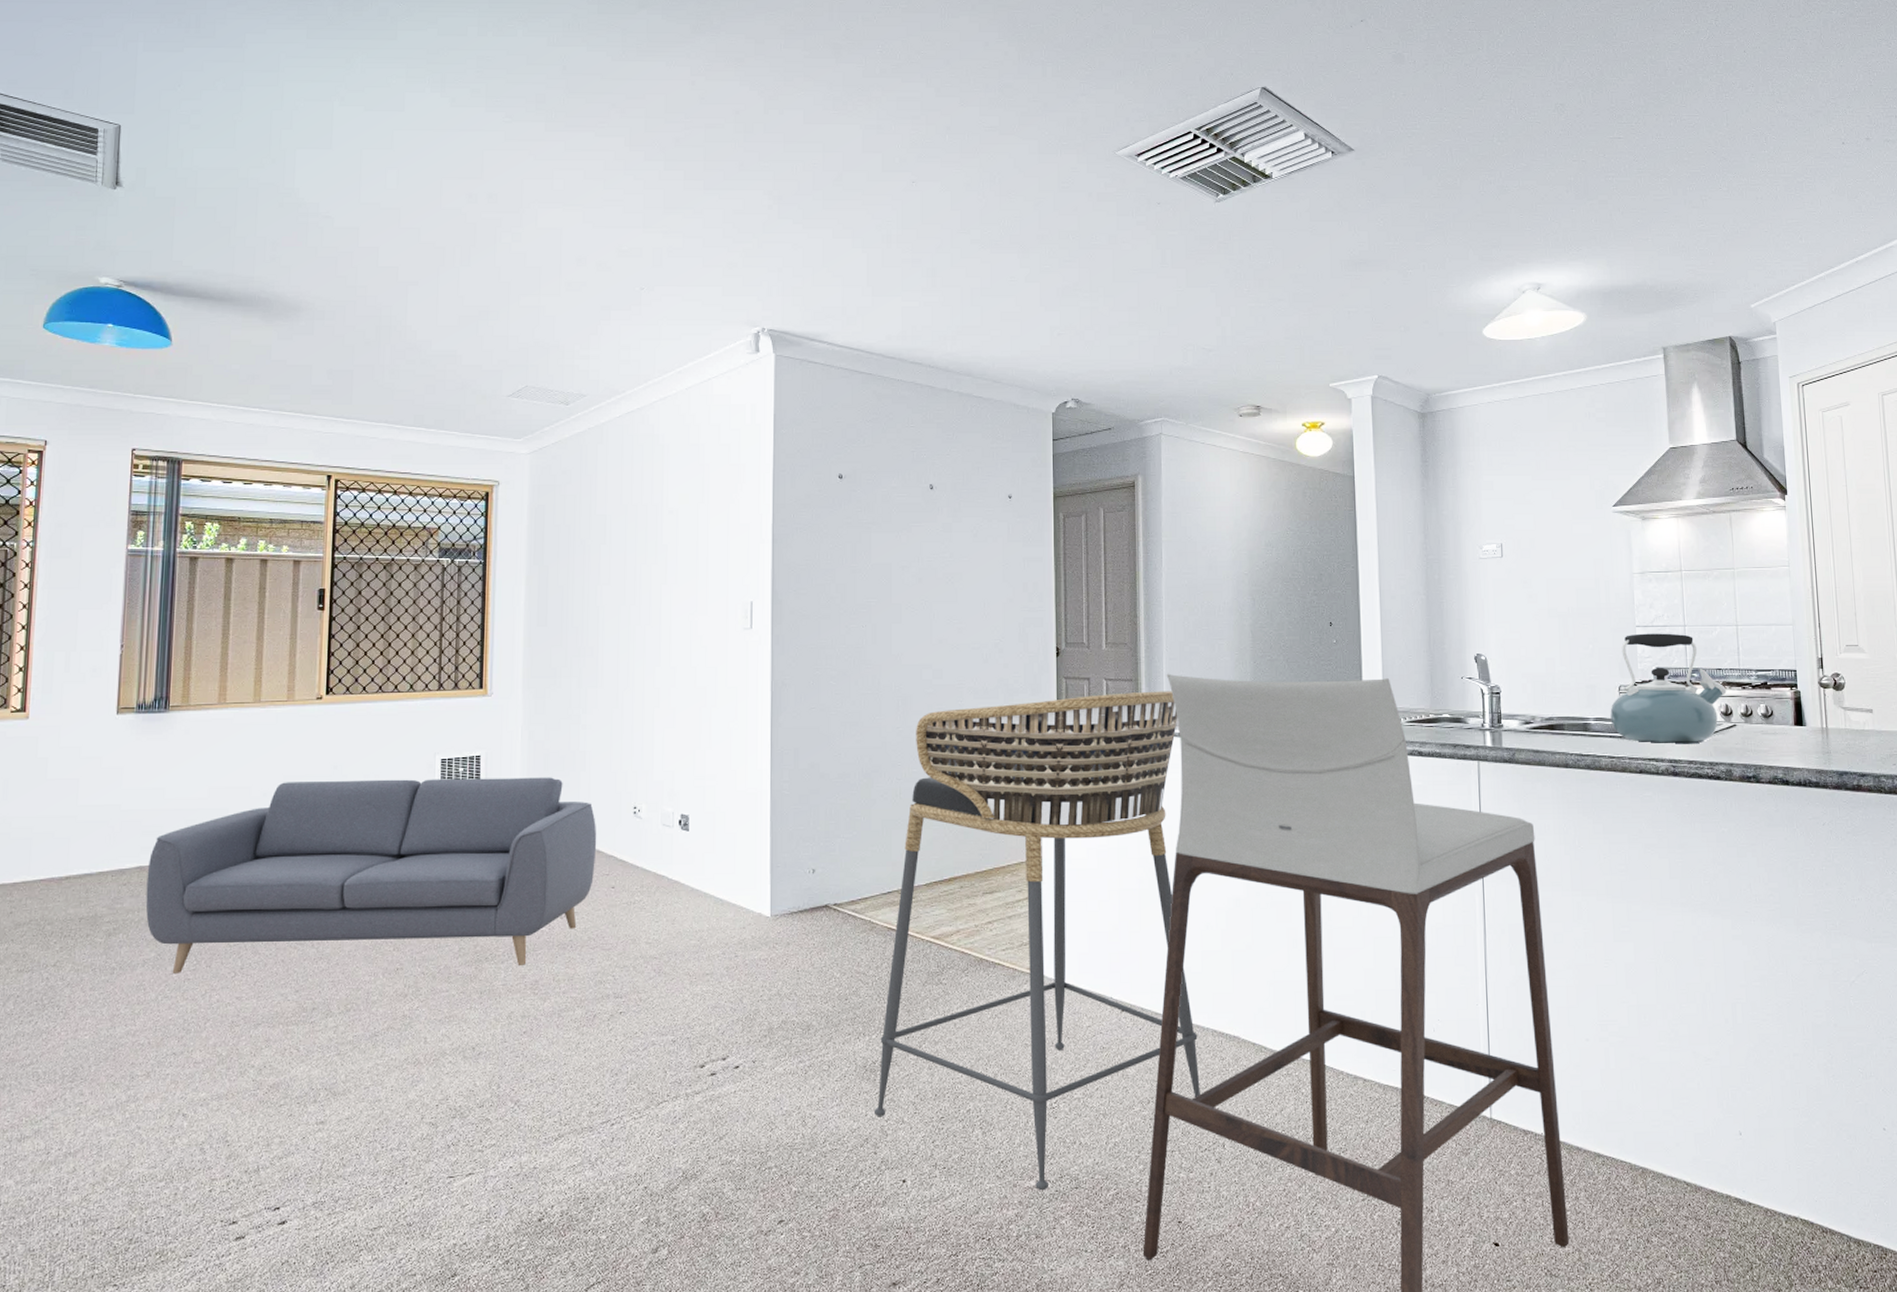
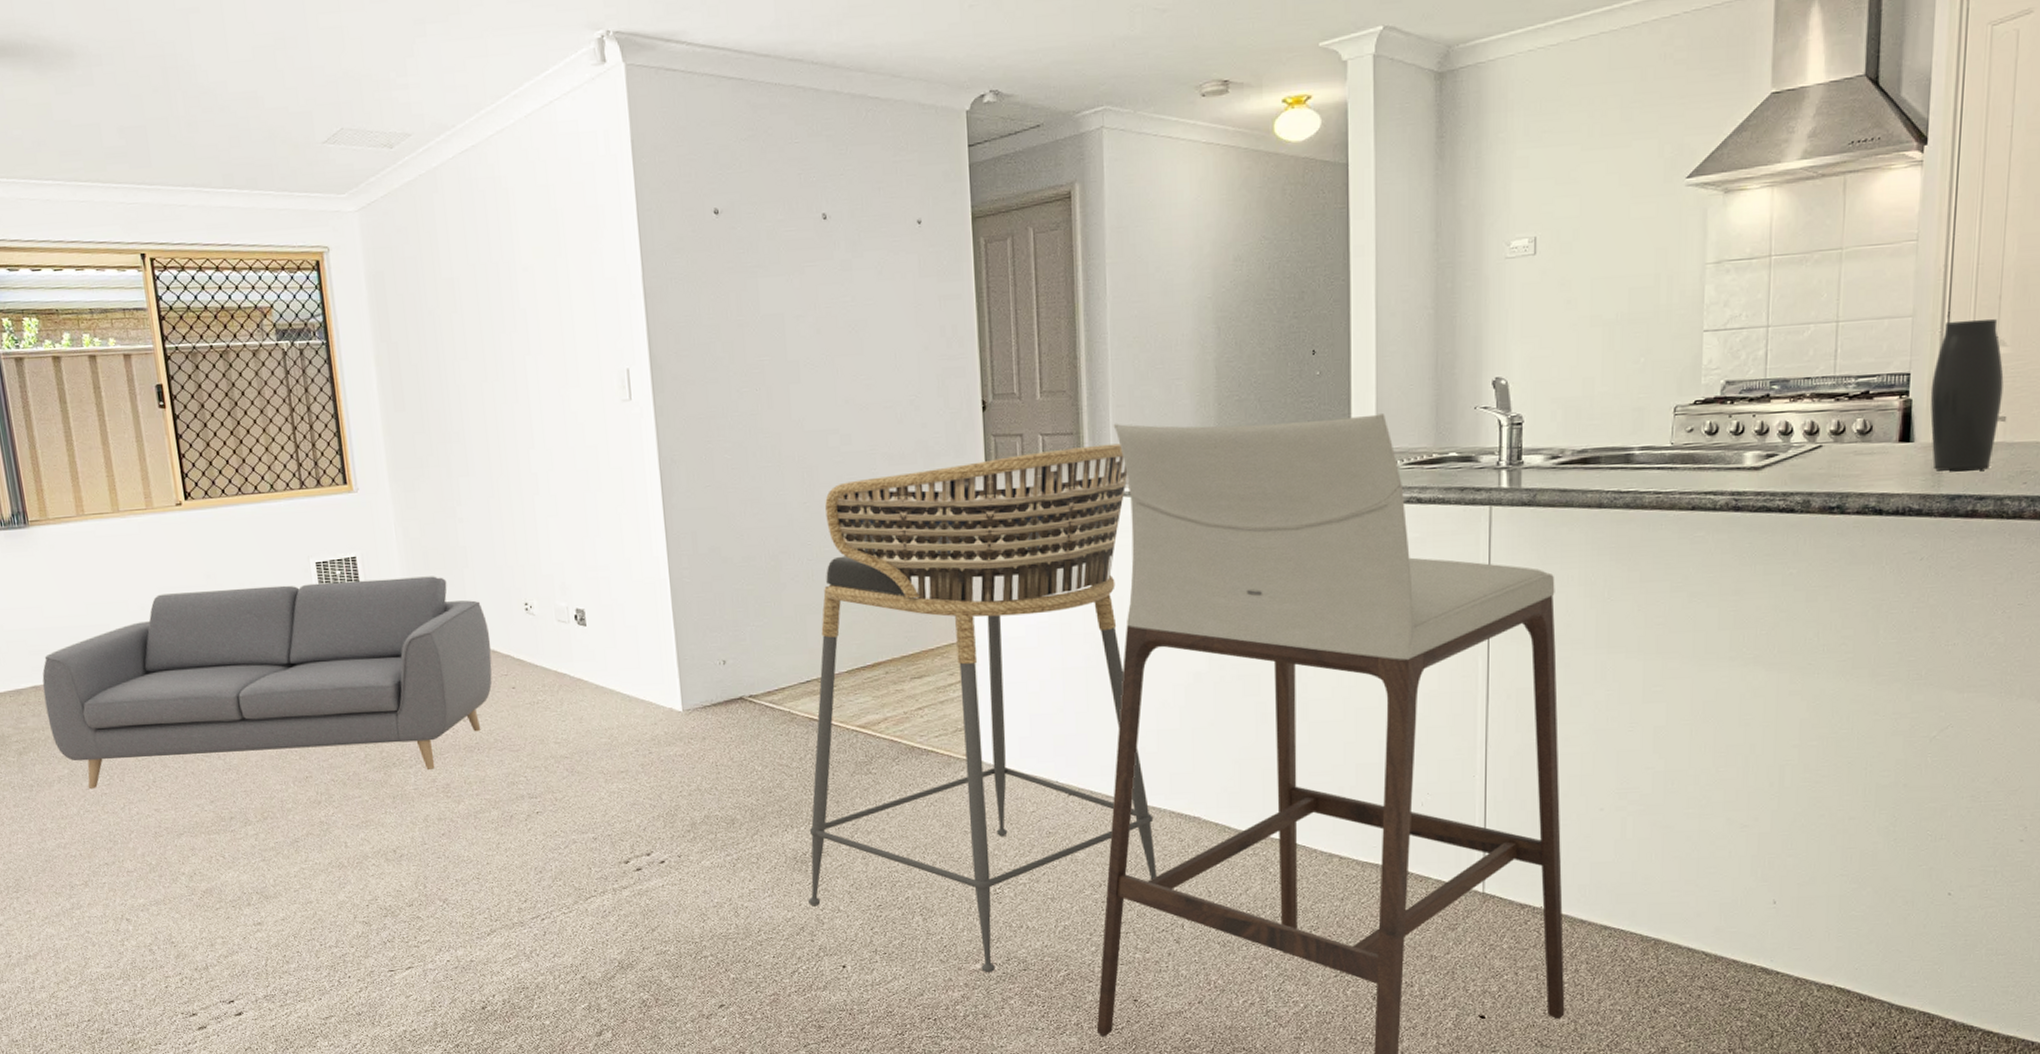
kettle: present [1610,633,1727,743] -> none [1660,337,1815,473]
vase: none [1813,631,1868,752] -> present [1930,319,2004,471]

